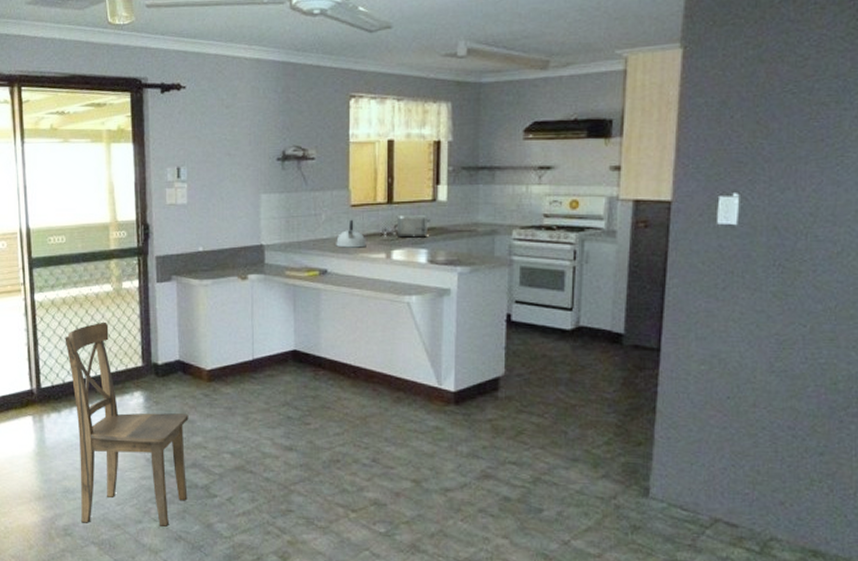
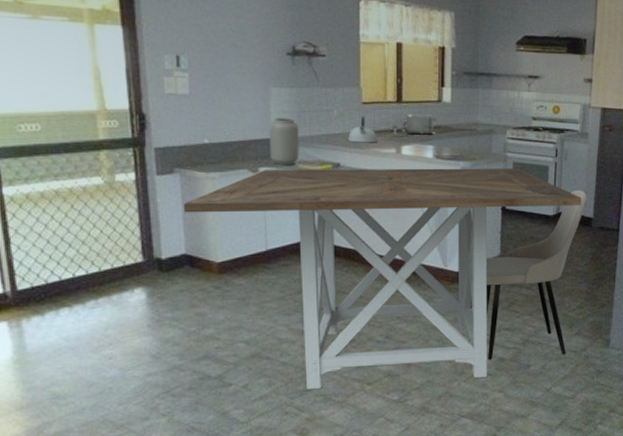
dining chair: present [65,321,189,528] -> none [45,216,200,428]
dining table: none [178,274,608,518] -> present [183,168,581,390]
vase: none [259,224,287,273] -> present [269,118,300,166]
dining chair: none [487,300,615,501] -> present [486,190,587,360]

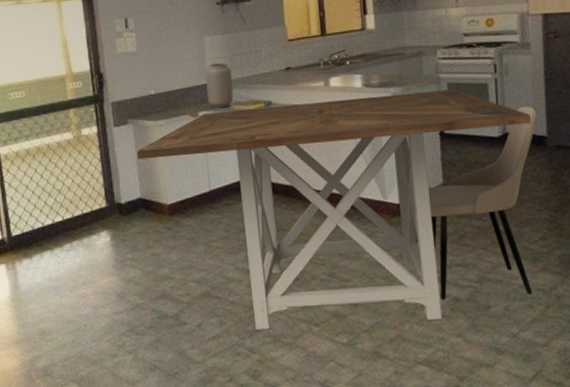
kettle: present [348,116,378,143] -> none [277,52,306,80]
toaster: present [405,114,436,135] -> none [331,43,362,66]

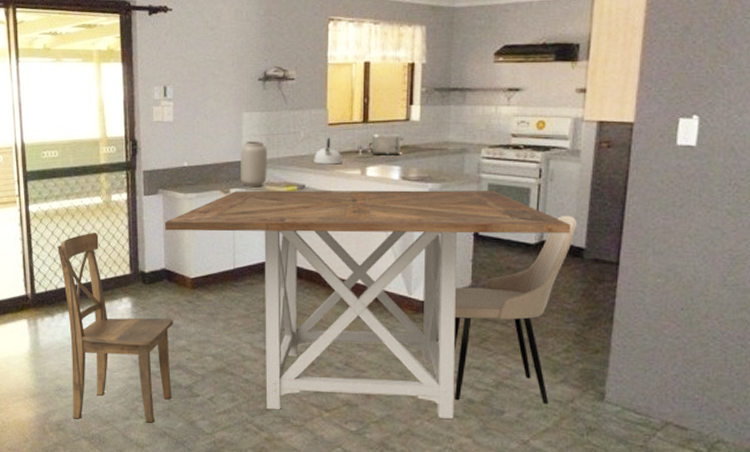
dining chair: none [31,168,159,362] -> present [57,232,173,424]
kettle: none [277,52,306,80] -> present [314,137,343,165]
toaster: none [331,43,362,66] -> present [371,134,403,155]

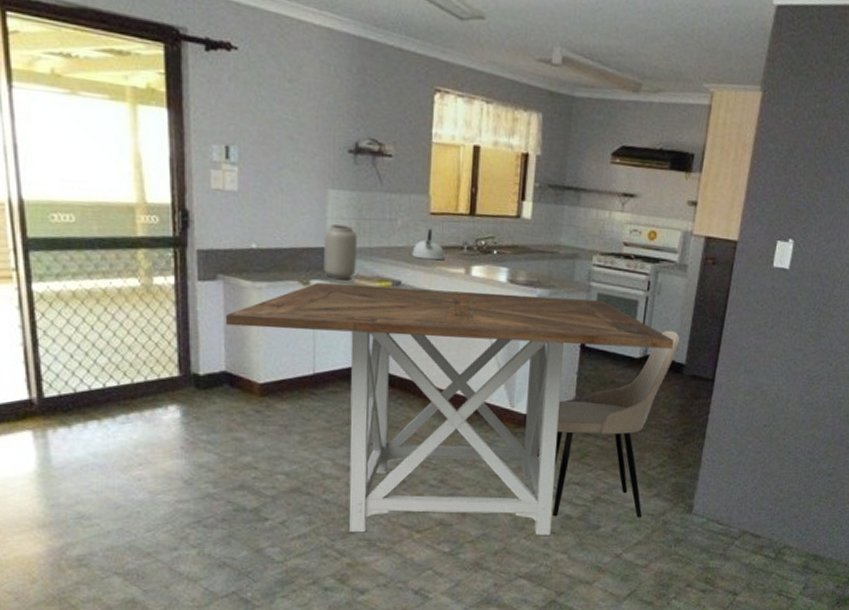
dining chair: present [57,232,173,424] -> none [76,322,236,554]
toaster: present [371,134,403,155] -> none [477,229,513,256]

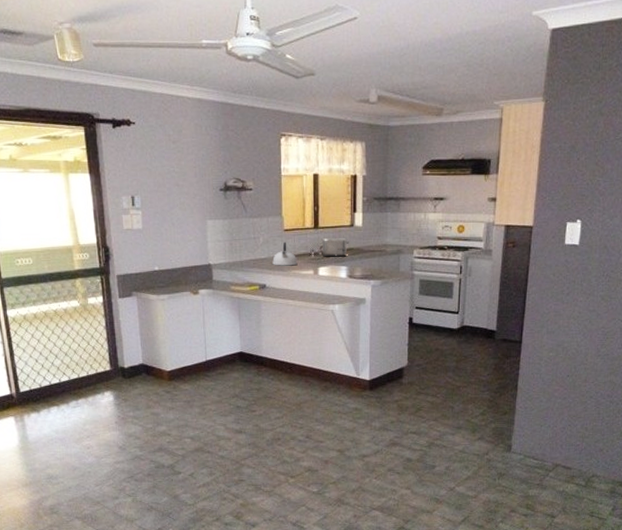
dining table: present [225,283,673,535] -> none [139,285,485,480]
vase: present [324,224,357,280] -> none [207,246,232,288]
toaster: none [477,229,513,256] -> present [321,238,349,257]
dining chair: present [553,331,680,518] -> none [394,305,490,460]

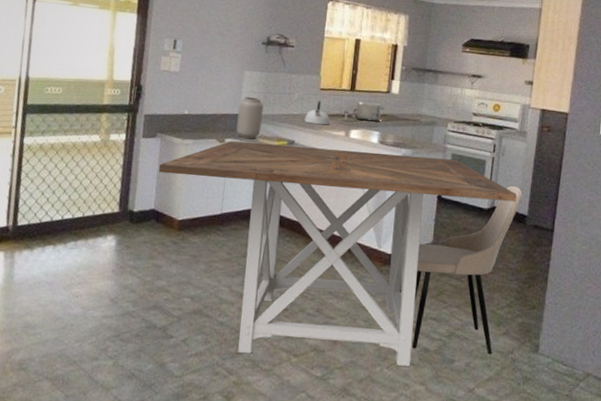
dining table: none [139,285,485,480] -> present [158,141,516,366]
vase: none [207,246,232,288] -> present [236,97,264,139]
dining chair: none [394,305,490,460] -> present [412,186,522,355]

